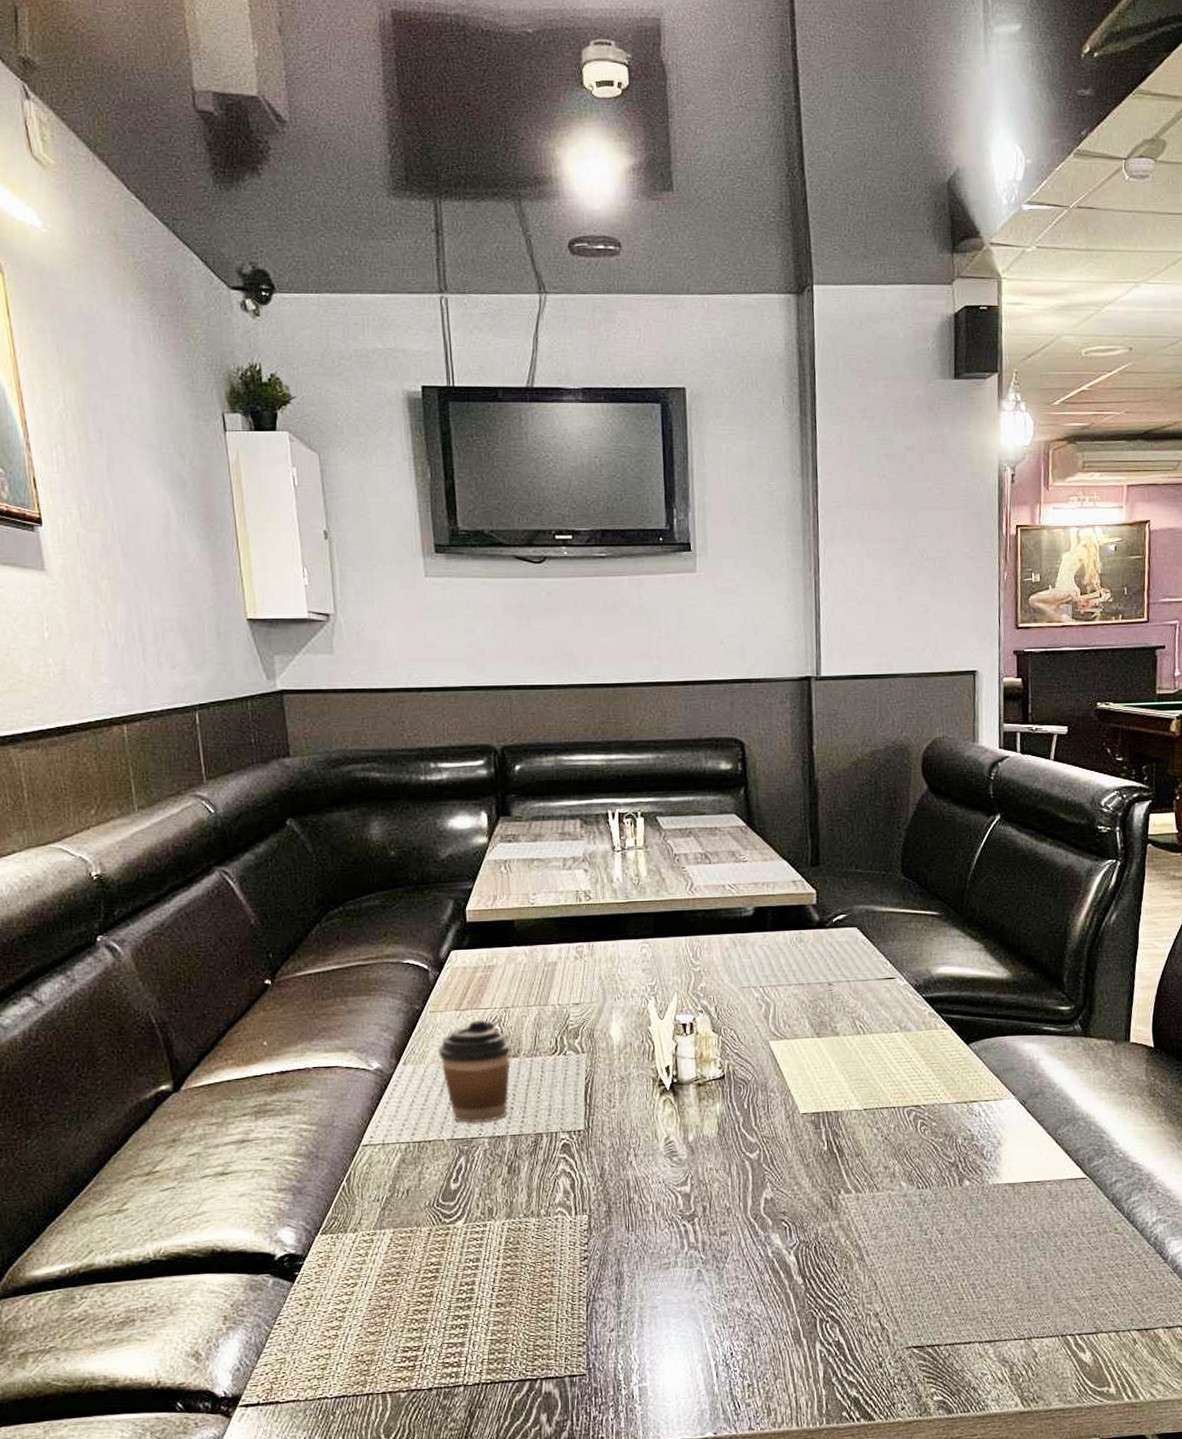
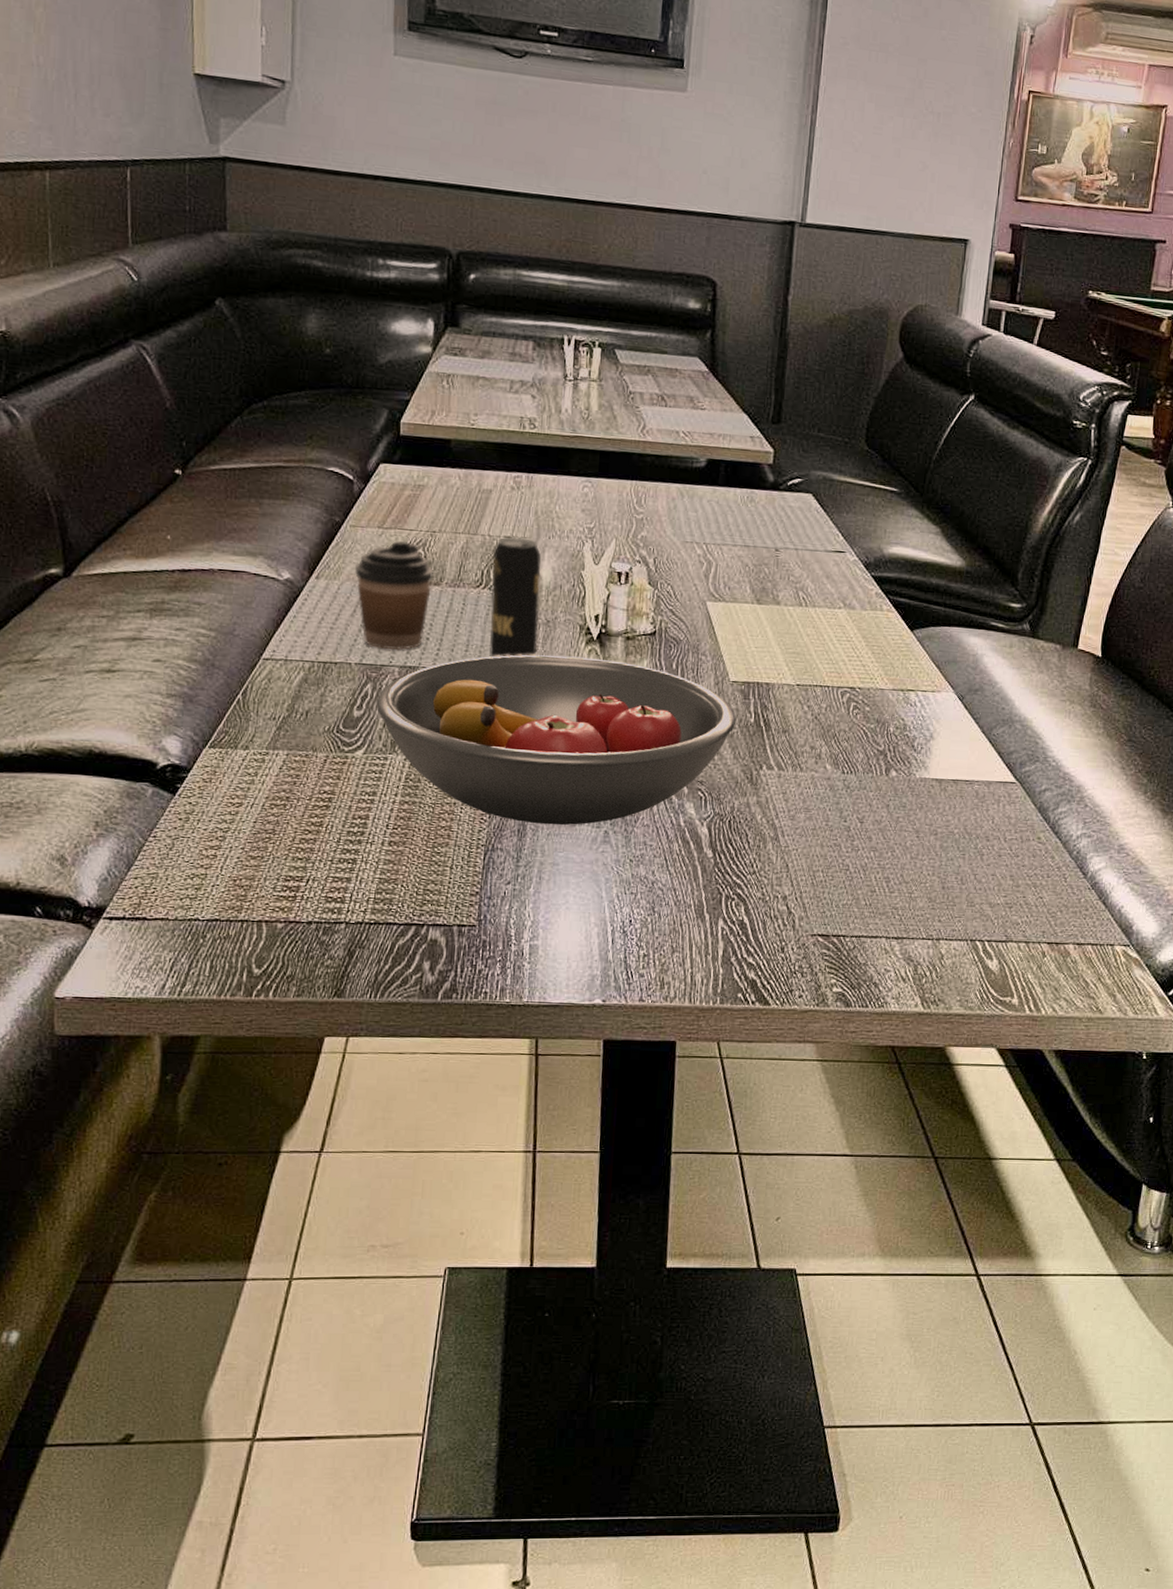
fruit bowl: none [470,1107,811,1271] -> present [376,654,737,826]
beverage can: none [564,1000,615,1119] -> present [489,533,541,658]

